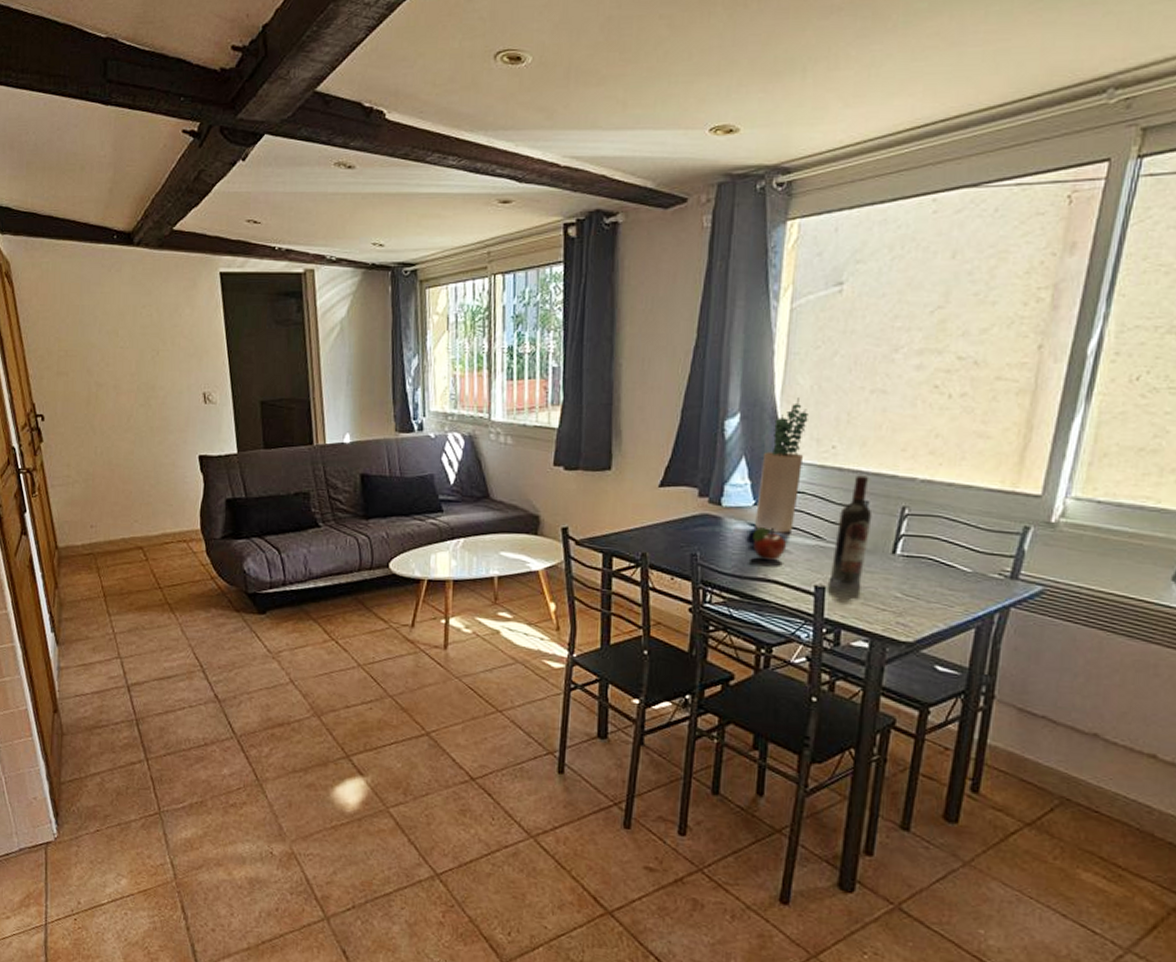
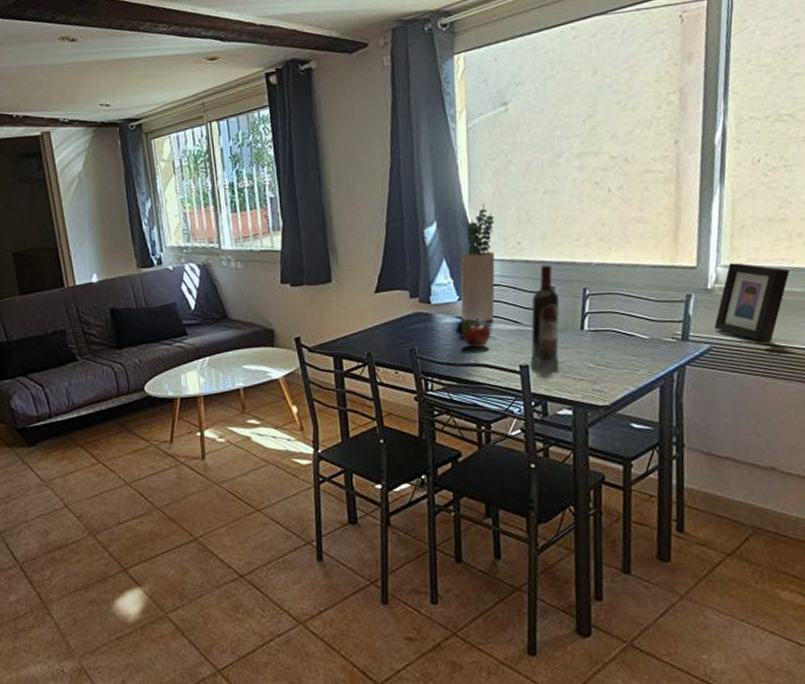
picture frame: none [1051,495,1155,592] -> present [714,263,790,342]

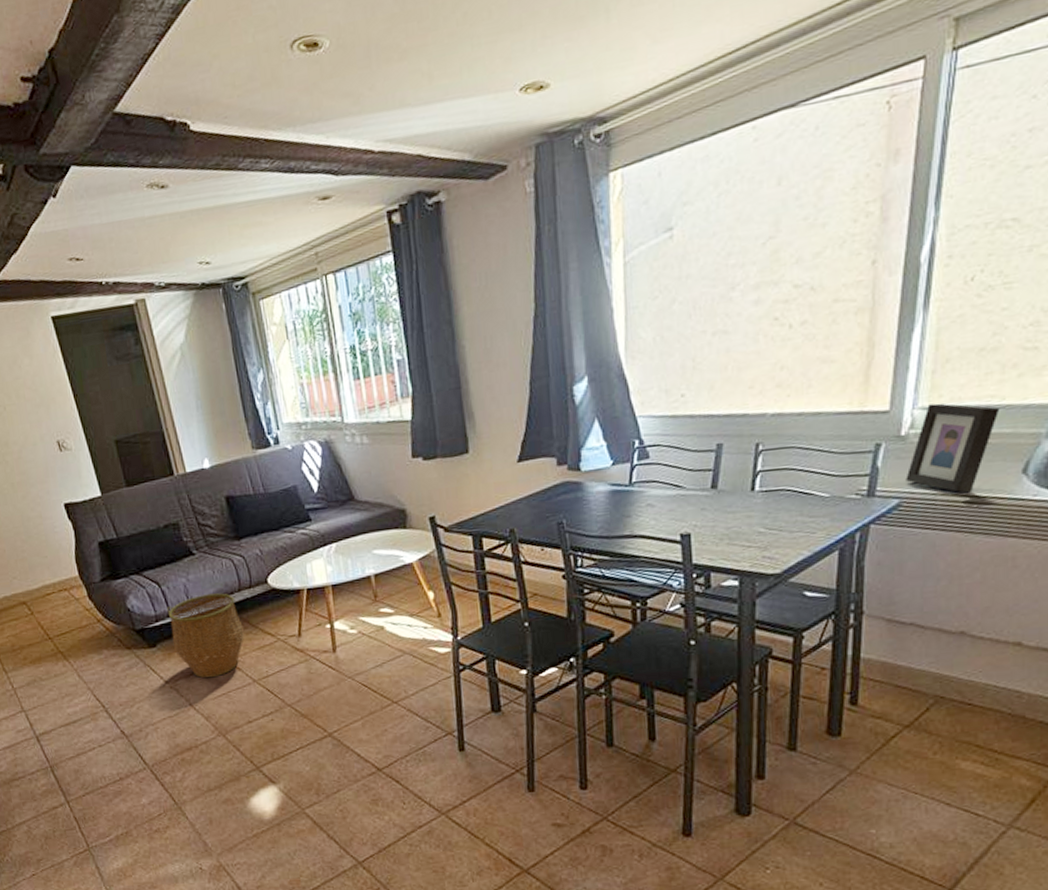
basket: none [48,398,119,479] -> present [167,593,244,679]
vase: present [460,204,495,323] -> none [614,352,655,490]
fruit: present [461,317,492,348] -> none [615,483,649,517]
wine bottle: present [531,265,560,360] -> none [693,418,728,527]

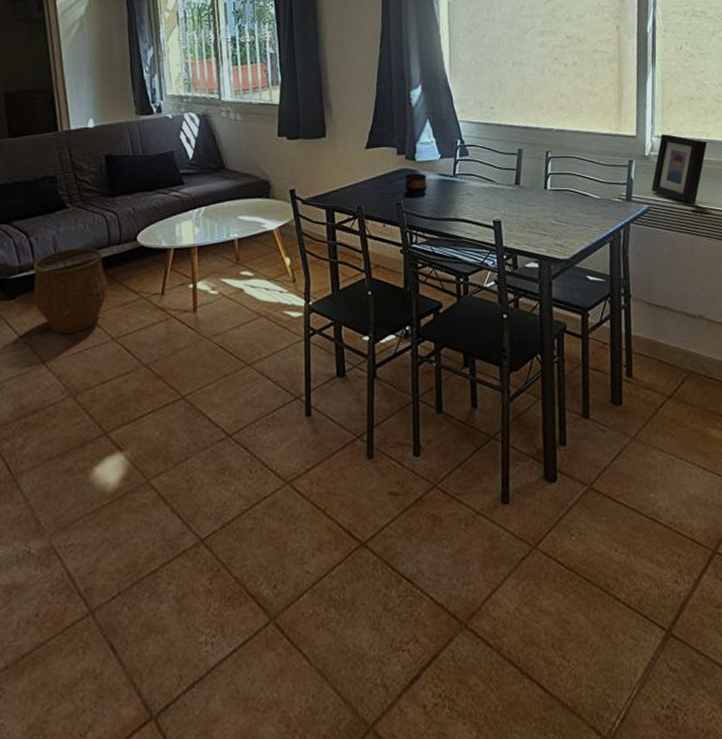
cup: none [567,485,596,511] -> present [405,173,428,194]

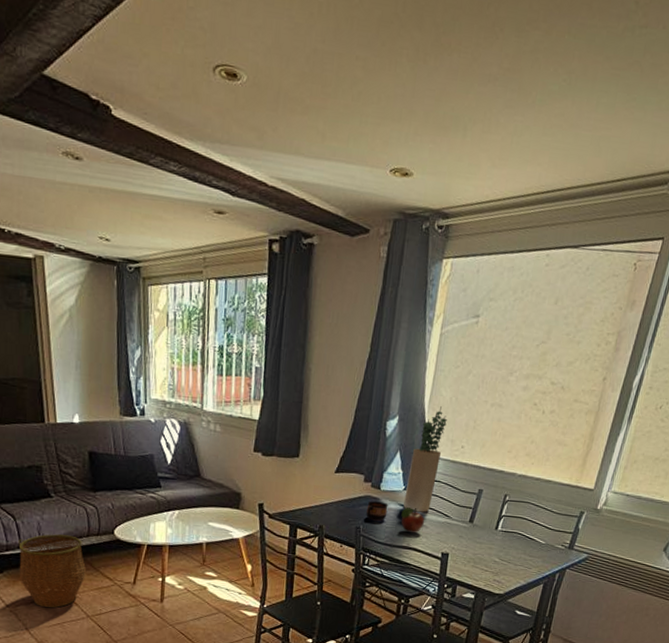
vase: none [442,71,472,180] -> present [403,406,447,513]
fruit: none [442,175,469,203] -> present [400,507,425,533]
picture frame: present [651,134,708,204] -> none [594,490,659,558]

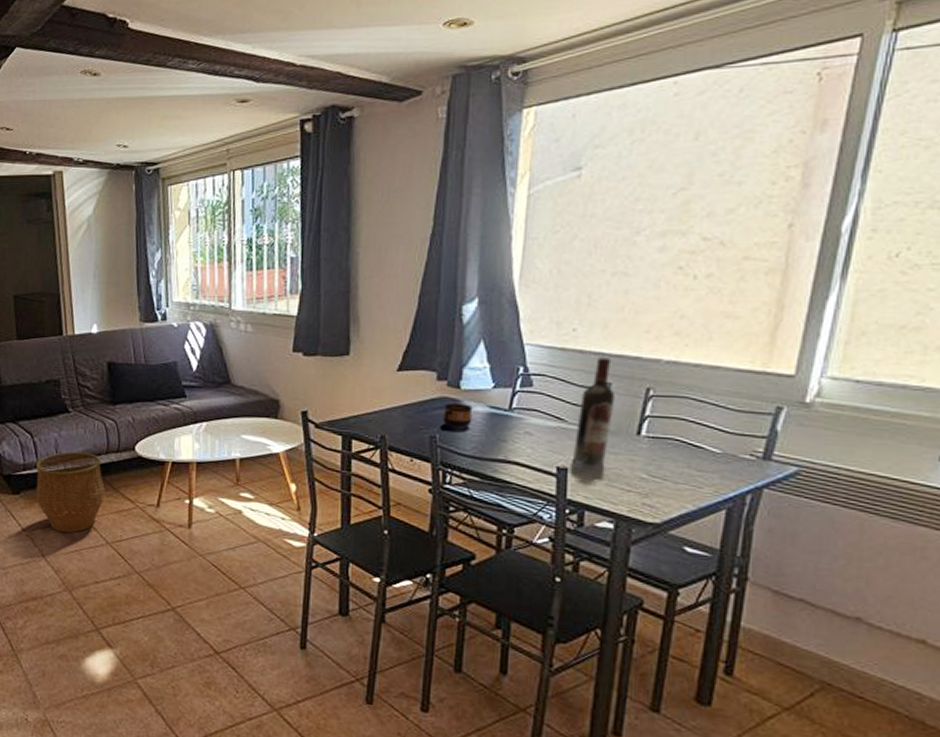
fruit: present [400,507,425,533] -> none [492,409,528,443]
vase: present [403,406,447,513] -> none [495,282,548,416]
wine bottle: none [452,469,485,551] -> present [572,357,616,464]

